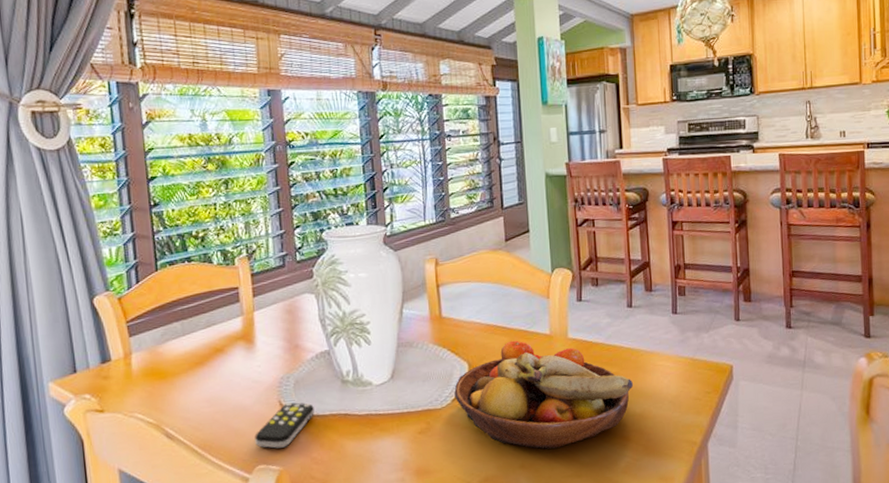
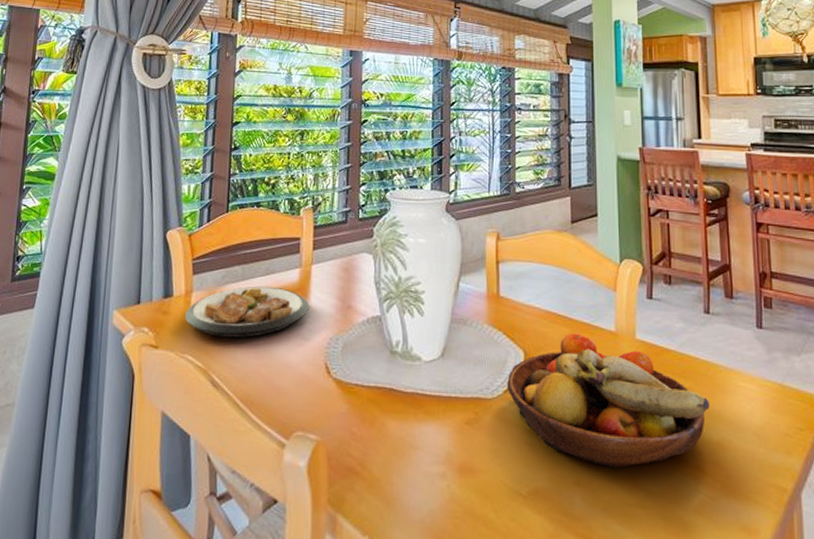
plate: none [126,337,256,393] -> present [184,286,309,338]
remote control: present [255,402,314,449] -> none [296,367,359,416]

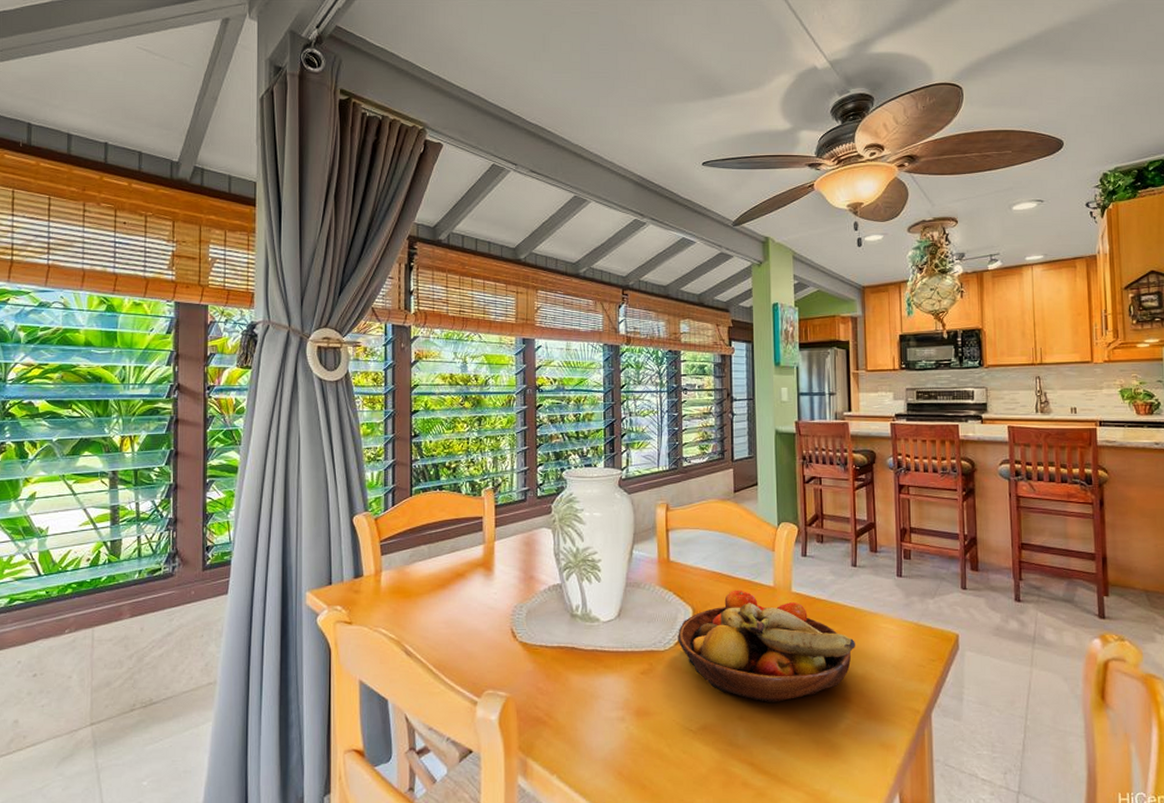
plate: present [184,286,309,338] -> none [375,562,493,611]

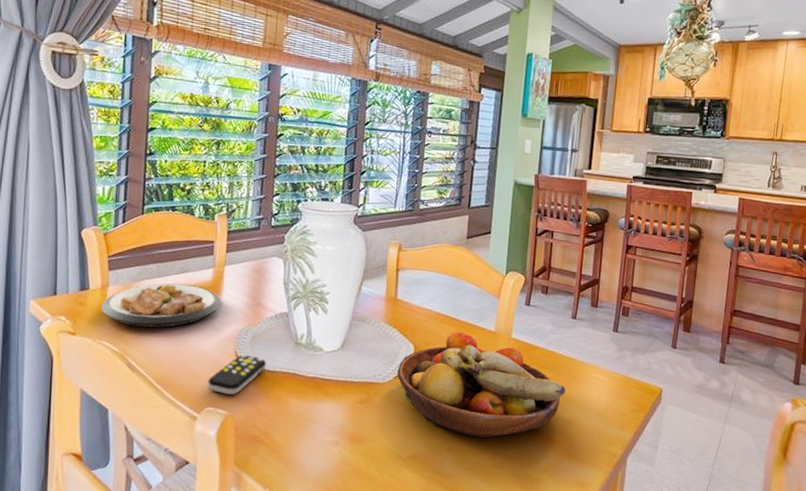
plate: none [375,562,493,611] -> present [101,283,221,328]
remote control: none [486,631,543,675] -> present [208,354,266,395]

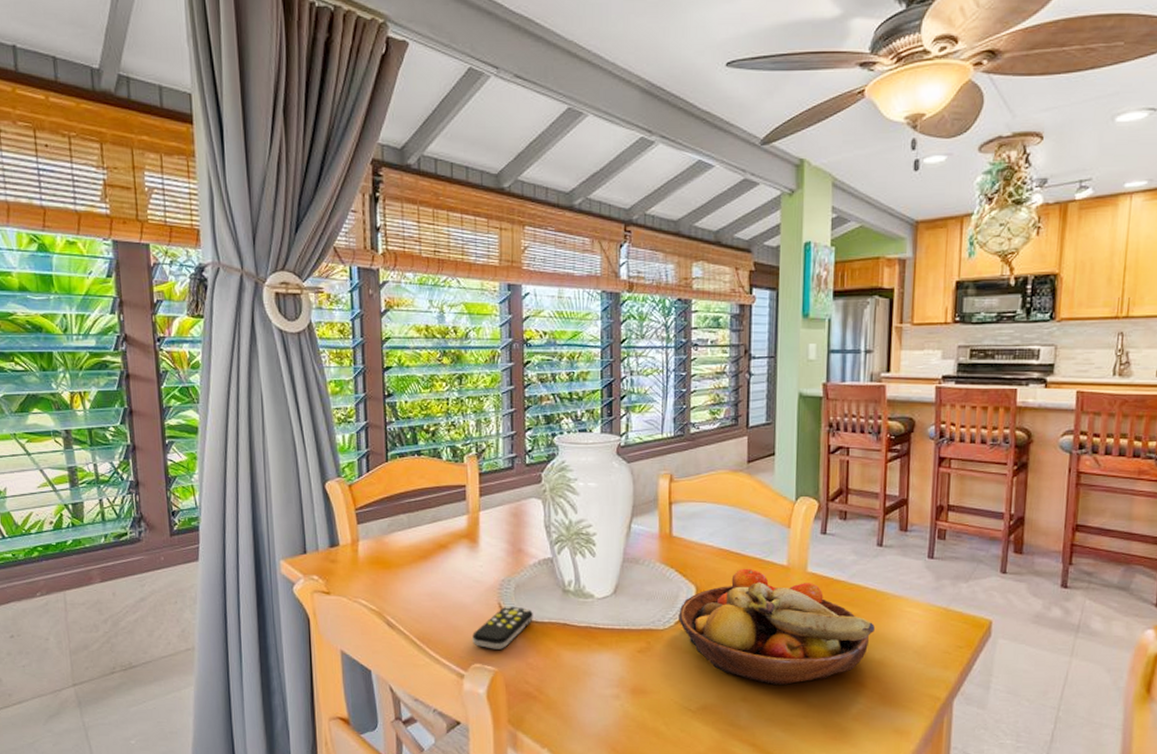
plate: present [101,283,221,328] -> none [353,533,479,582]

